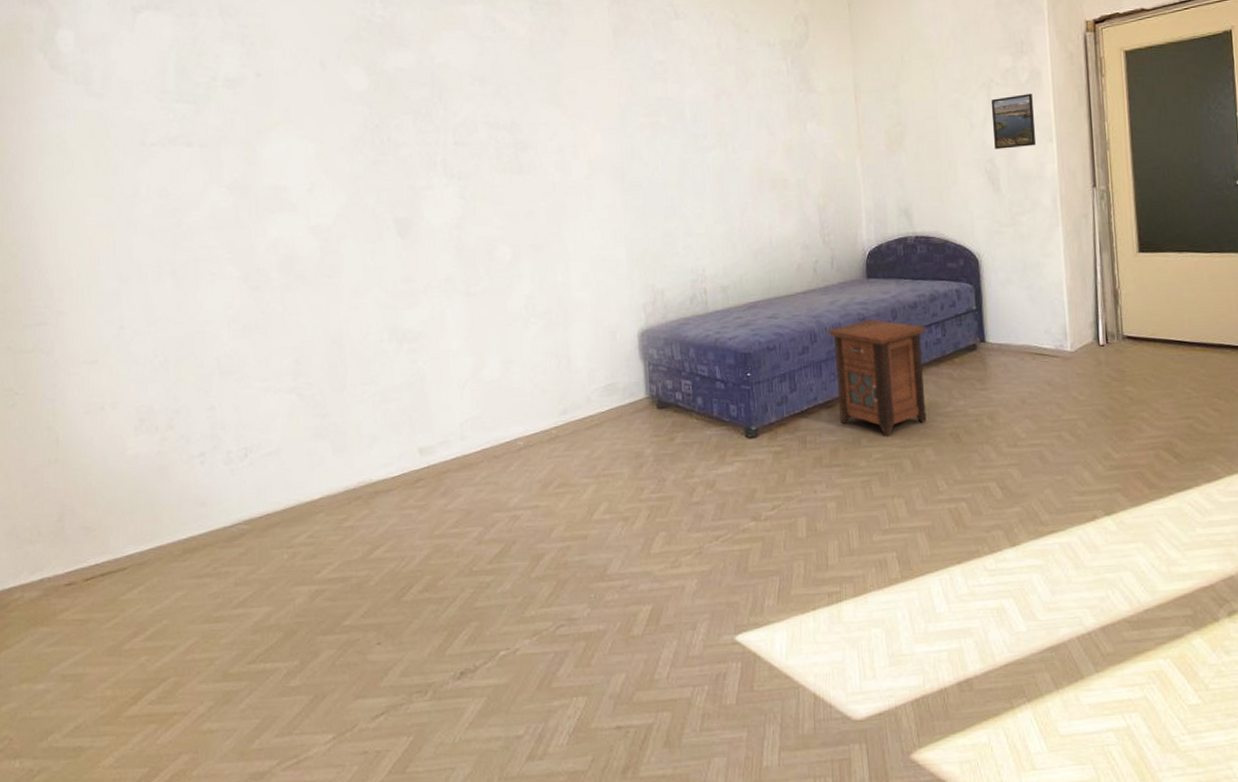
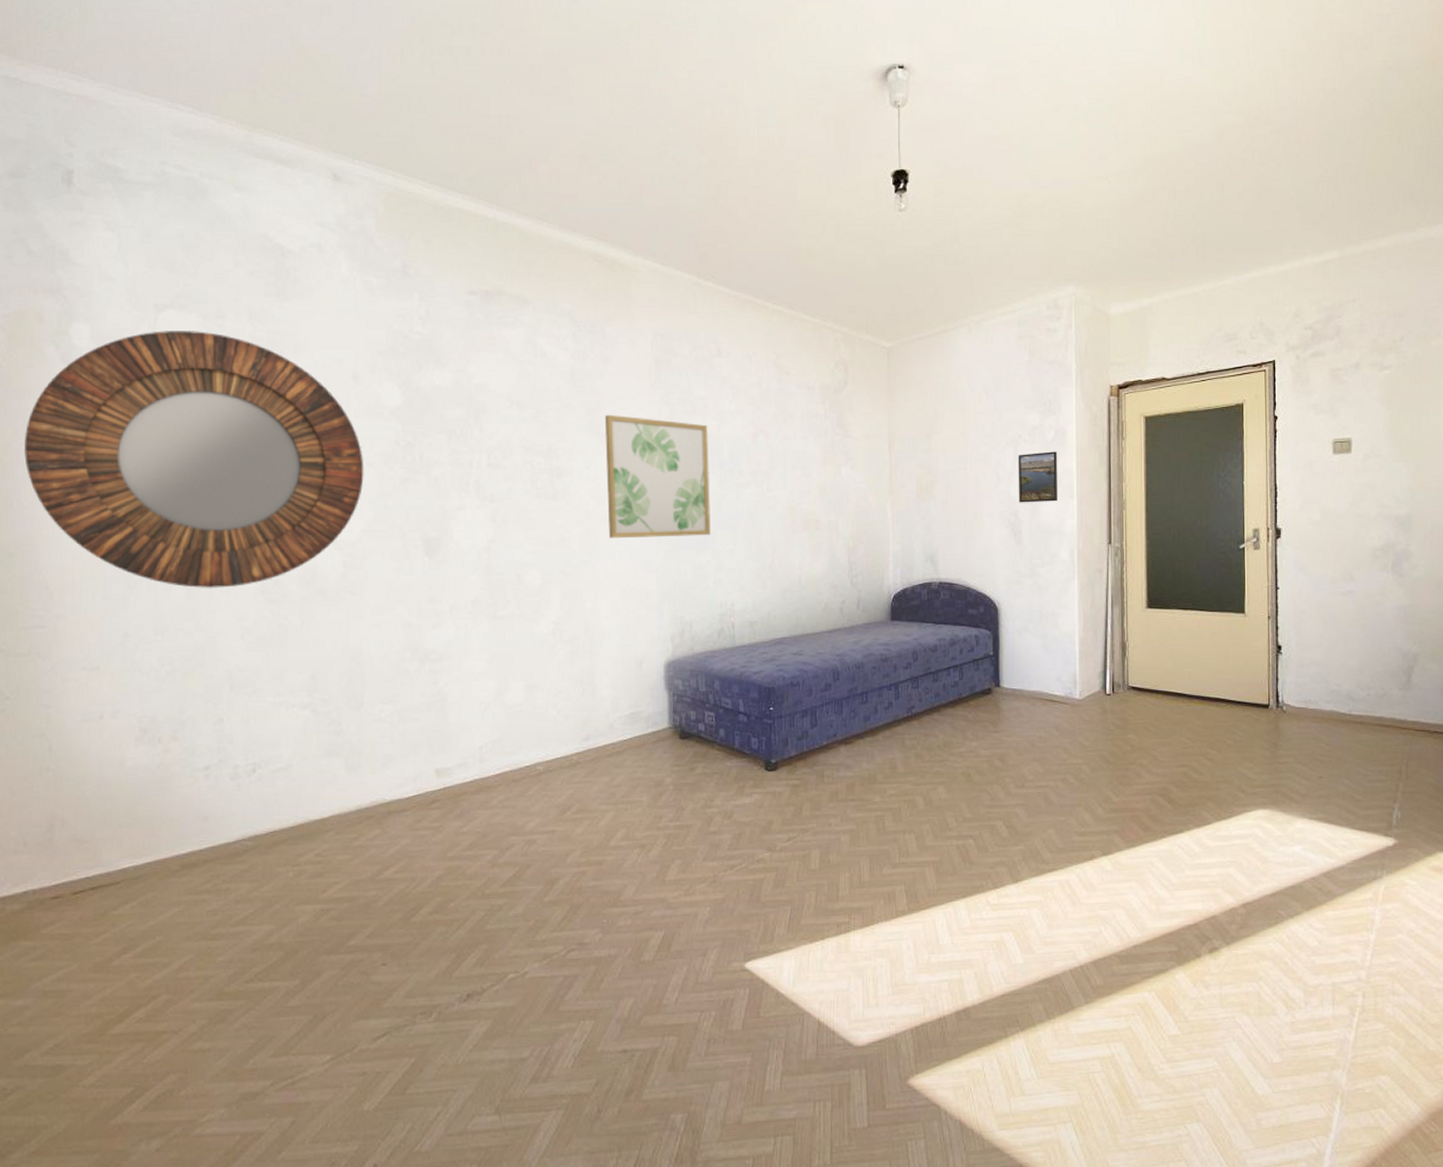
home mirror: none [20,29,336,280] -> present [23,330,364,589]
wall art: none [565,84,678,210] -> present [604,414,711,539]
nightstand: present [827,319,927,437] -> none [850,660,945,775]

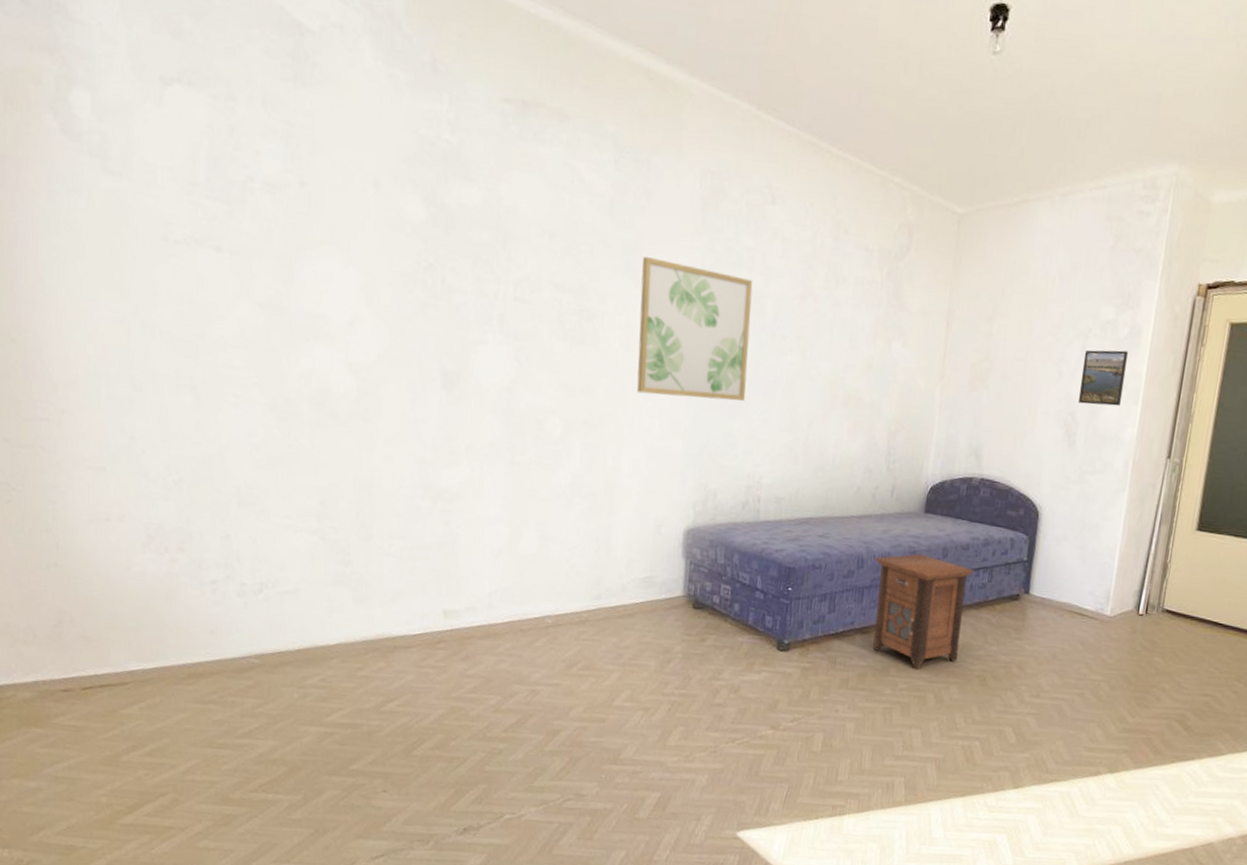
home mirror: present [23,330,364,589] -> none [22,108,382,400]
nightstand: none [850,660,945,775] -> present [873,553,974,671]

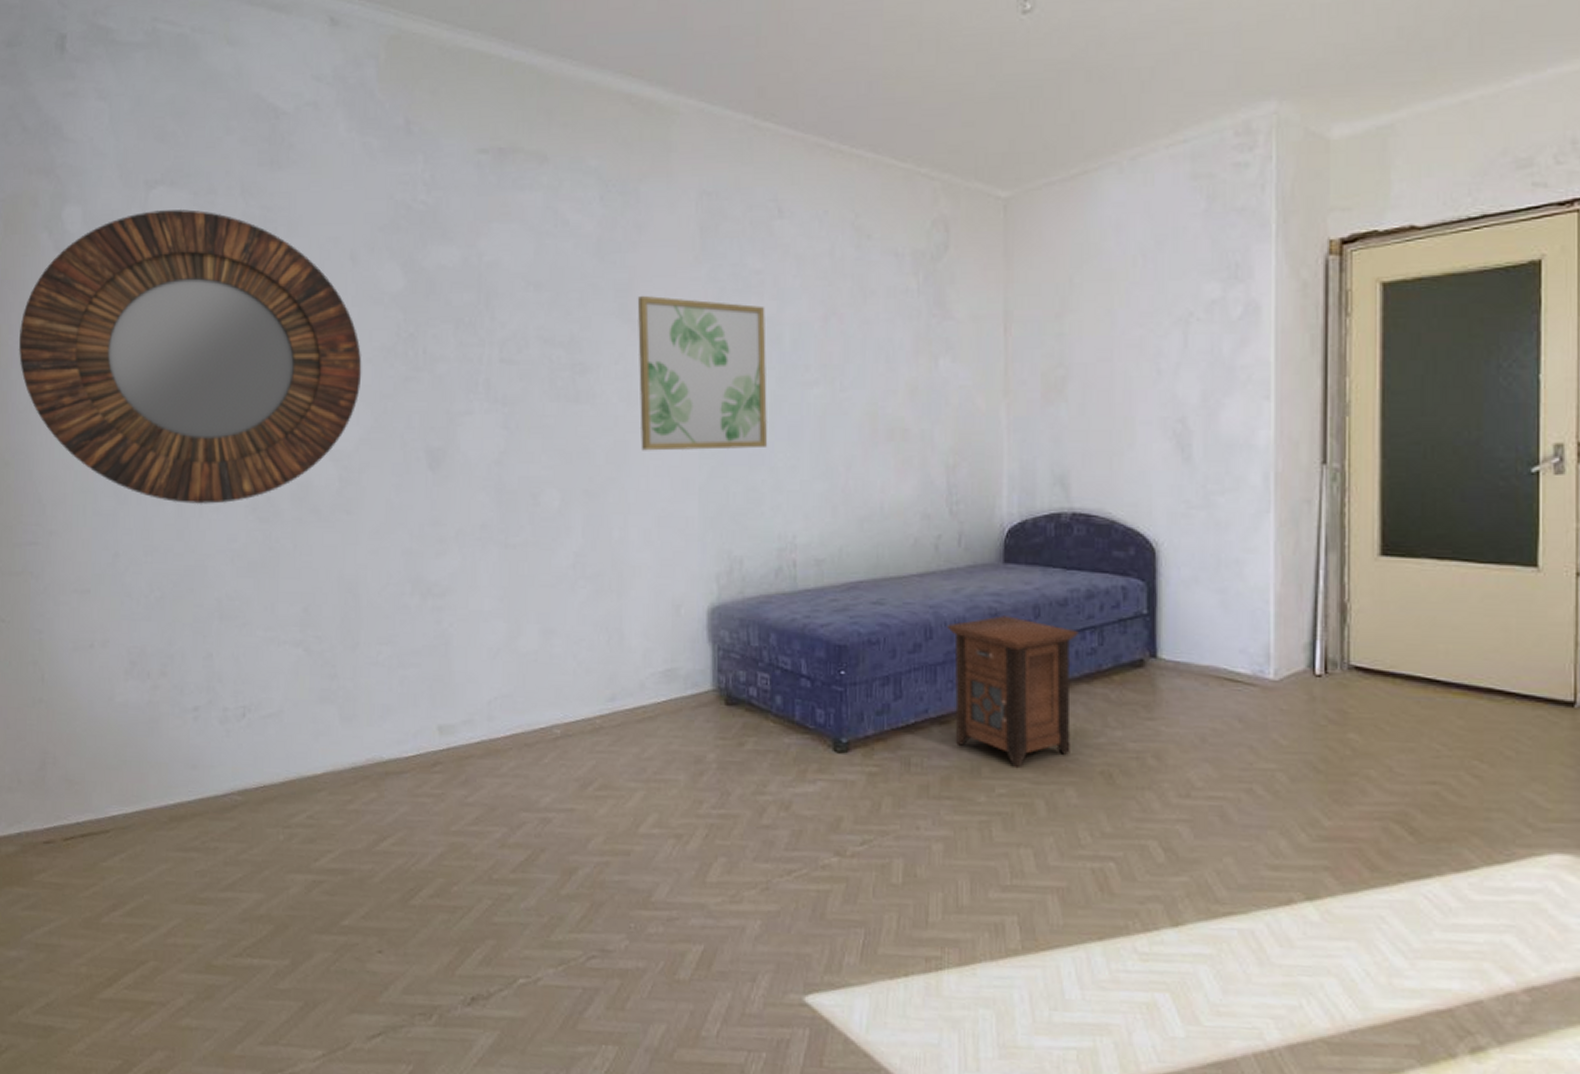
home mirror: none [22,108,382,400] -> present [18,208,362,505]
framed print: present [1079,350,1128,407] -> none [1187,334,1248,406]

